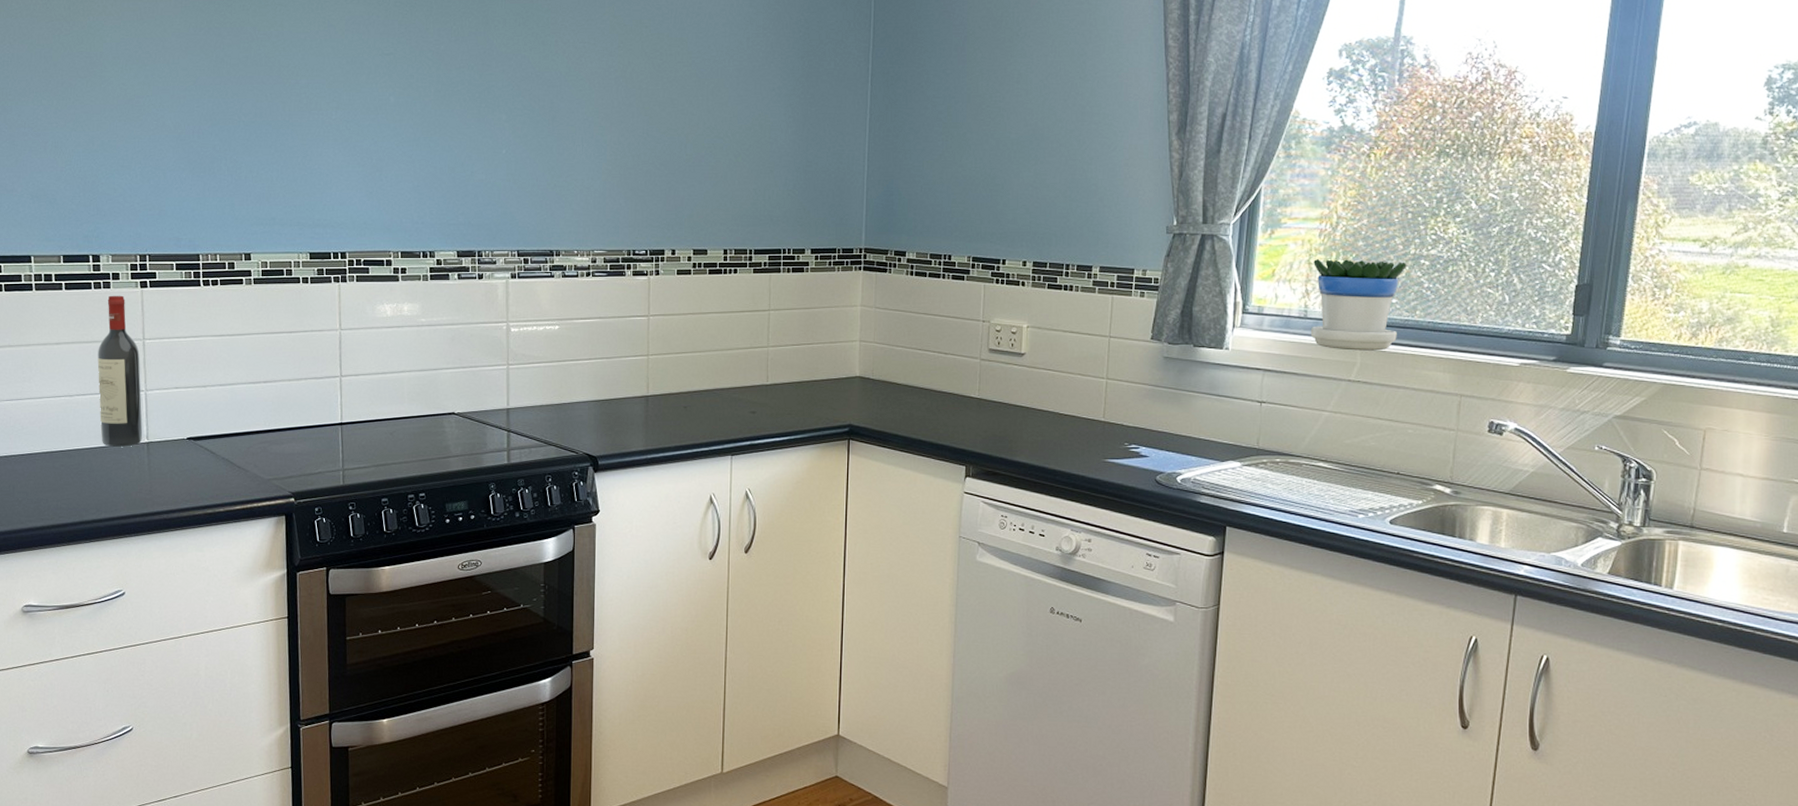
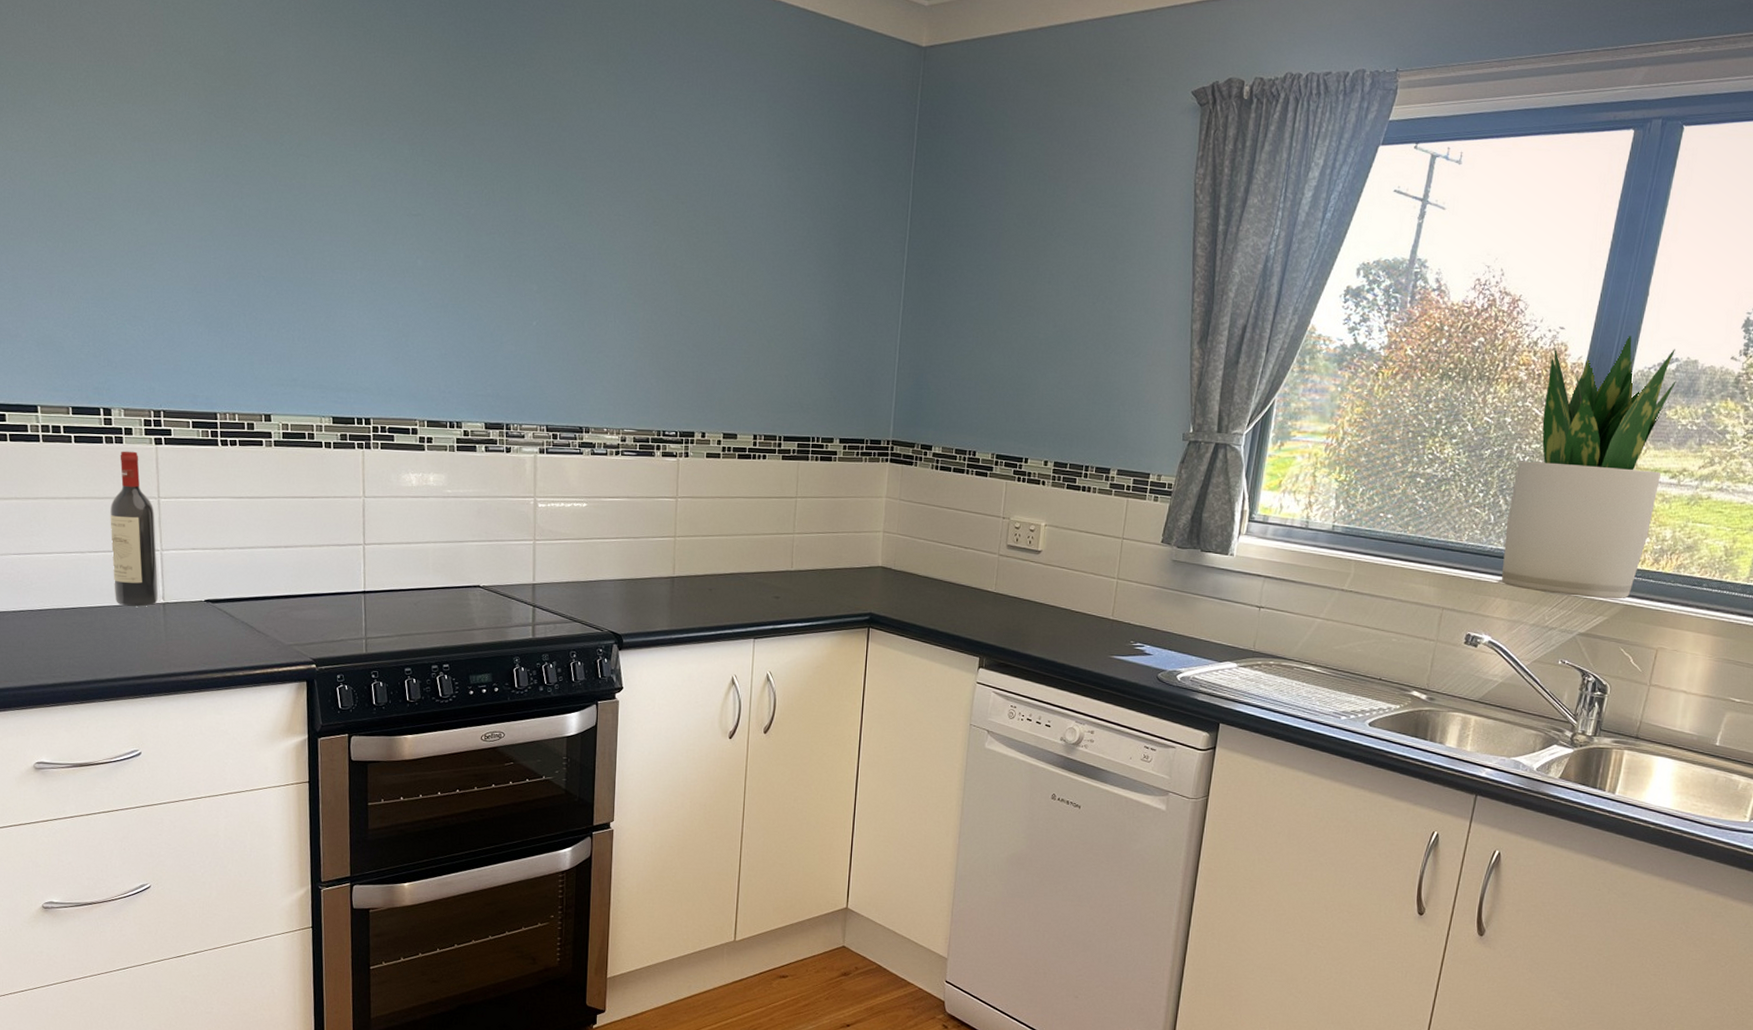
flowerpot: present [1310,258,1407,351] -> none [1310,471,1404,563]
planter: none [1522,101,1697,378] -> present [1501,336,1676,599]

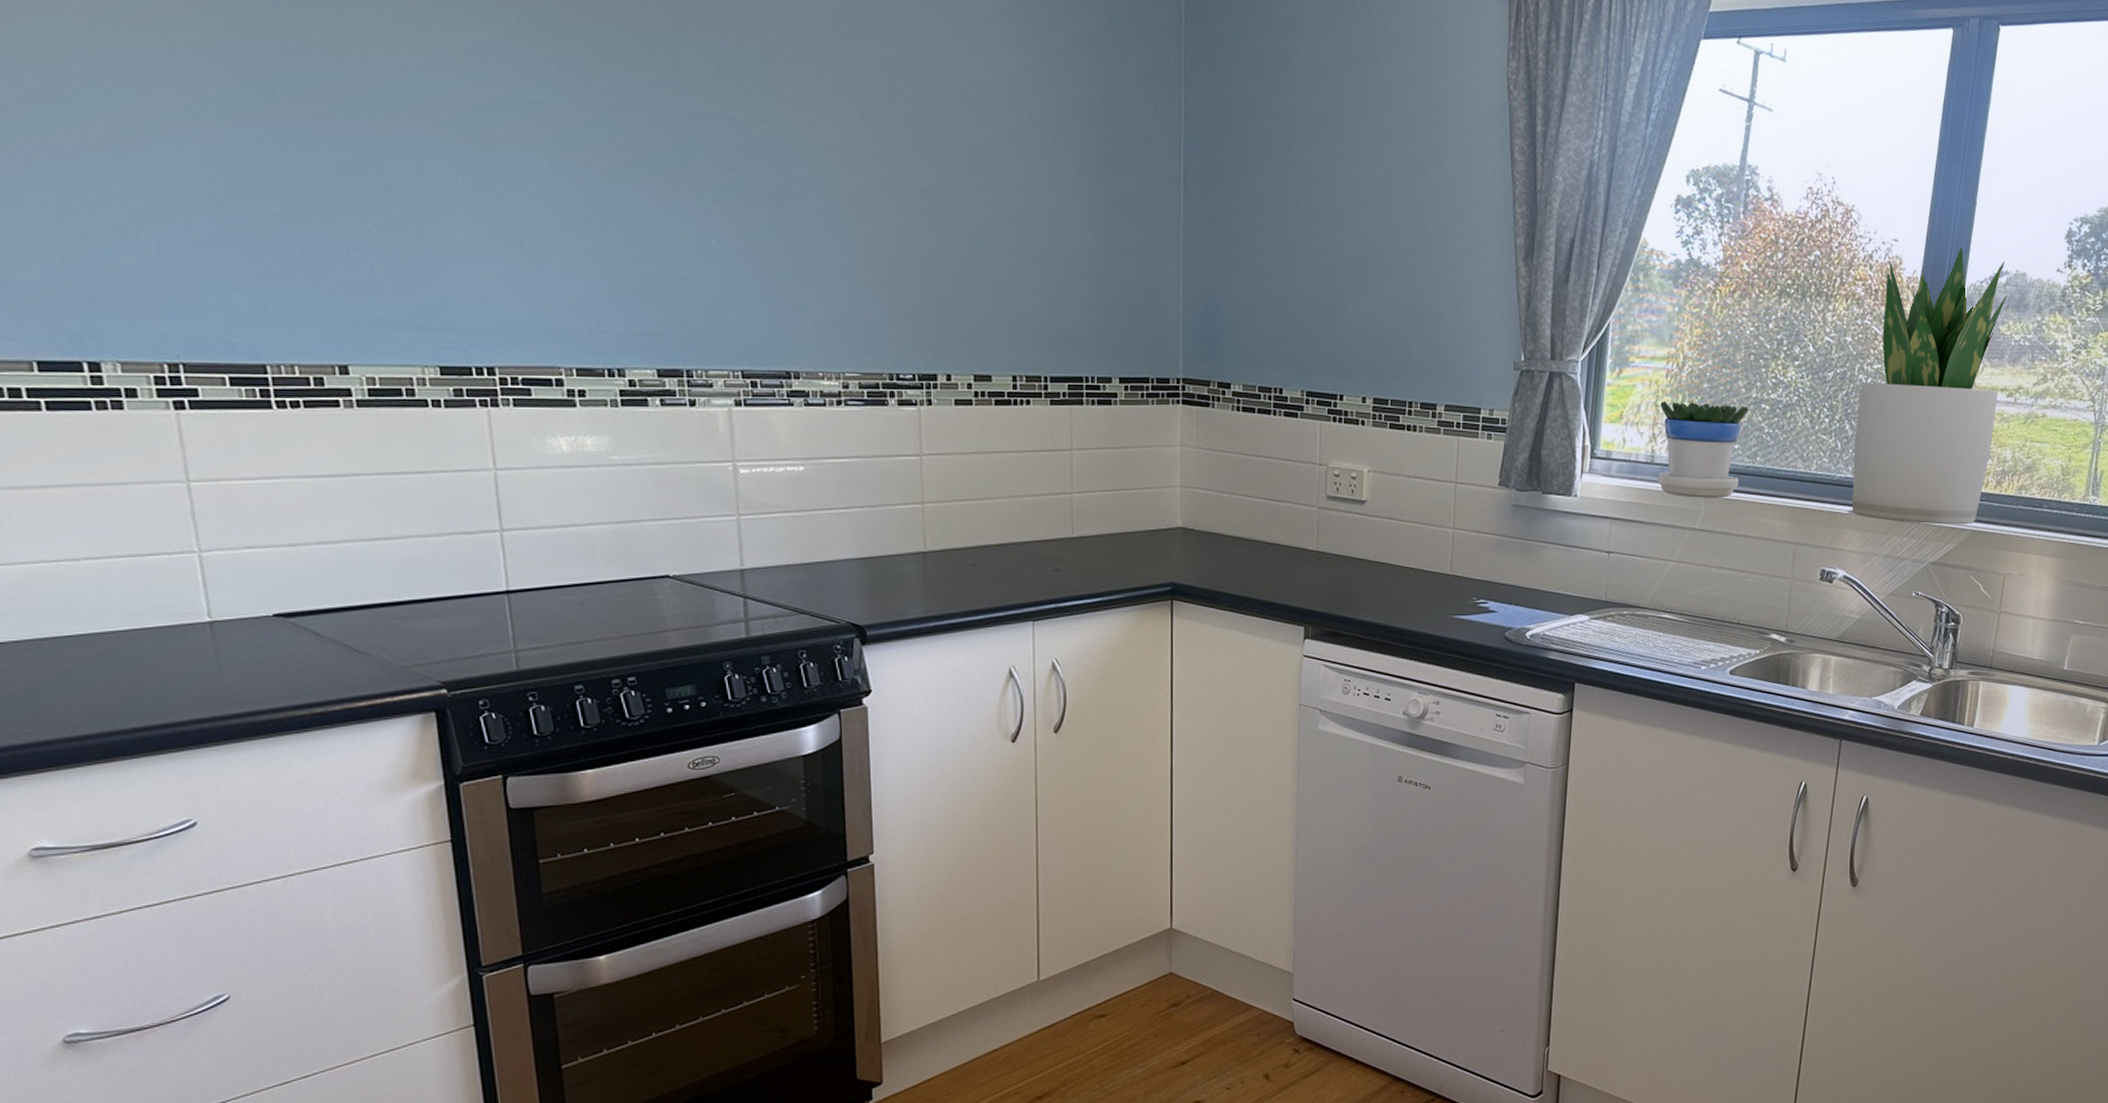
wine bottle: present [110,451,159,607] -> none [113,419,202,629]
flowerpot: none [1310,471,1404,563] -> present [1657,400,1749,498]

